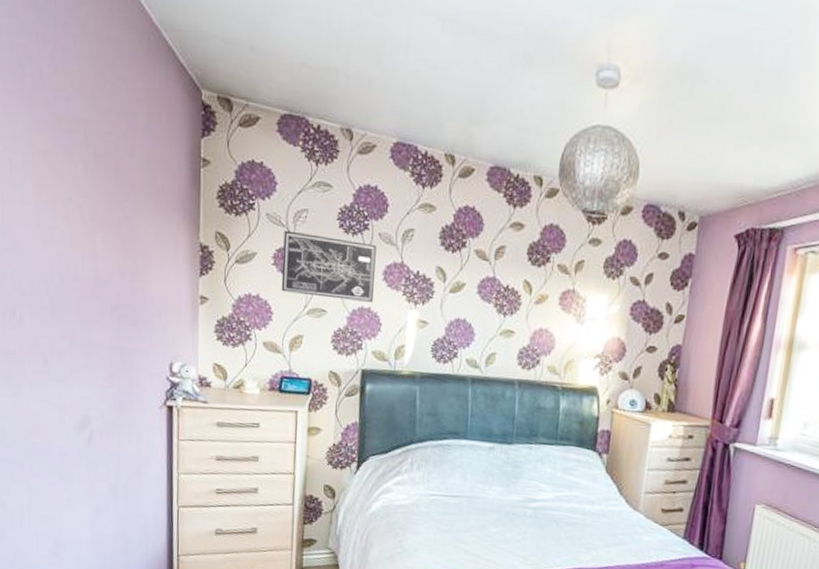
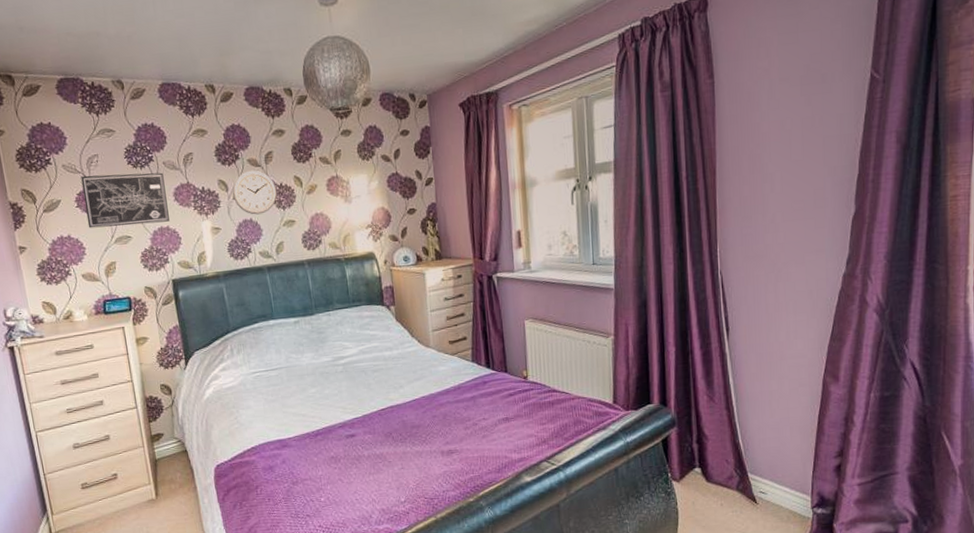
wall clock: none [449,263,501,316] -> present [232,170,277,215]

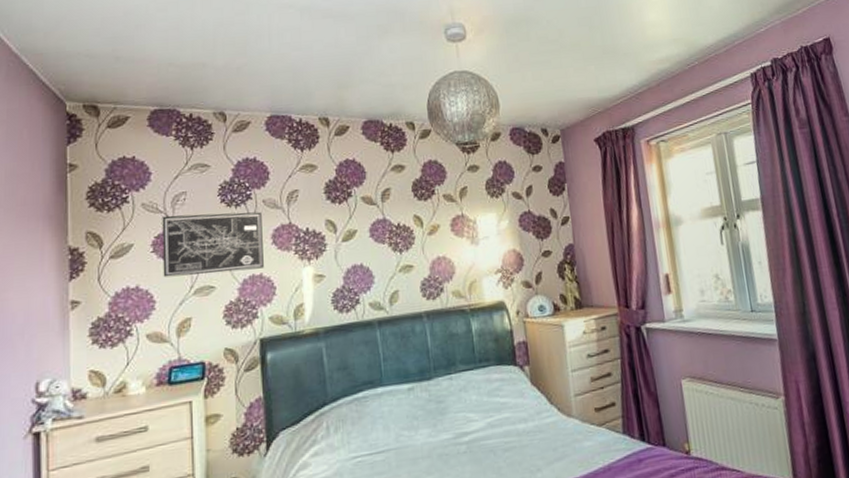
wall clock: present [232,170,277,215] -> none [341,208,394,260]

